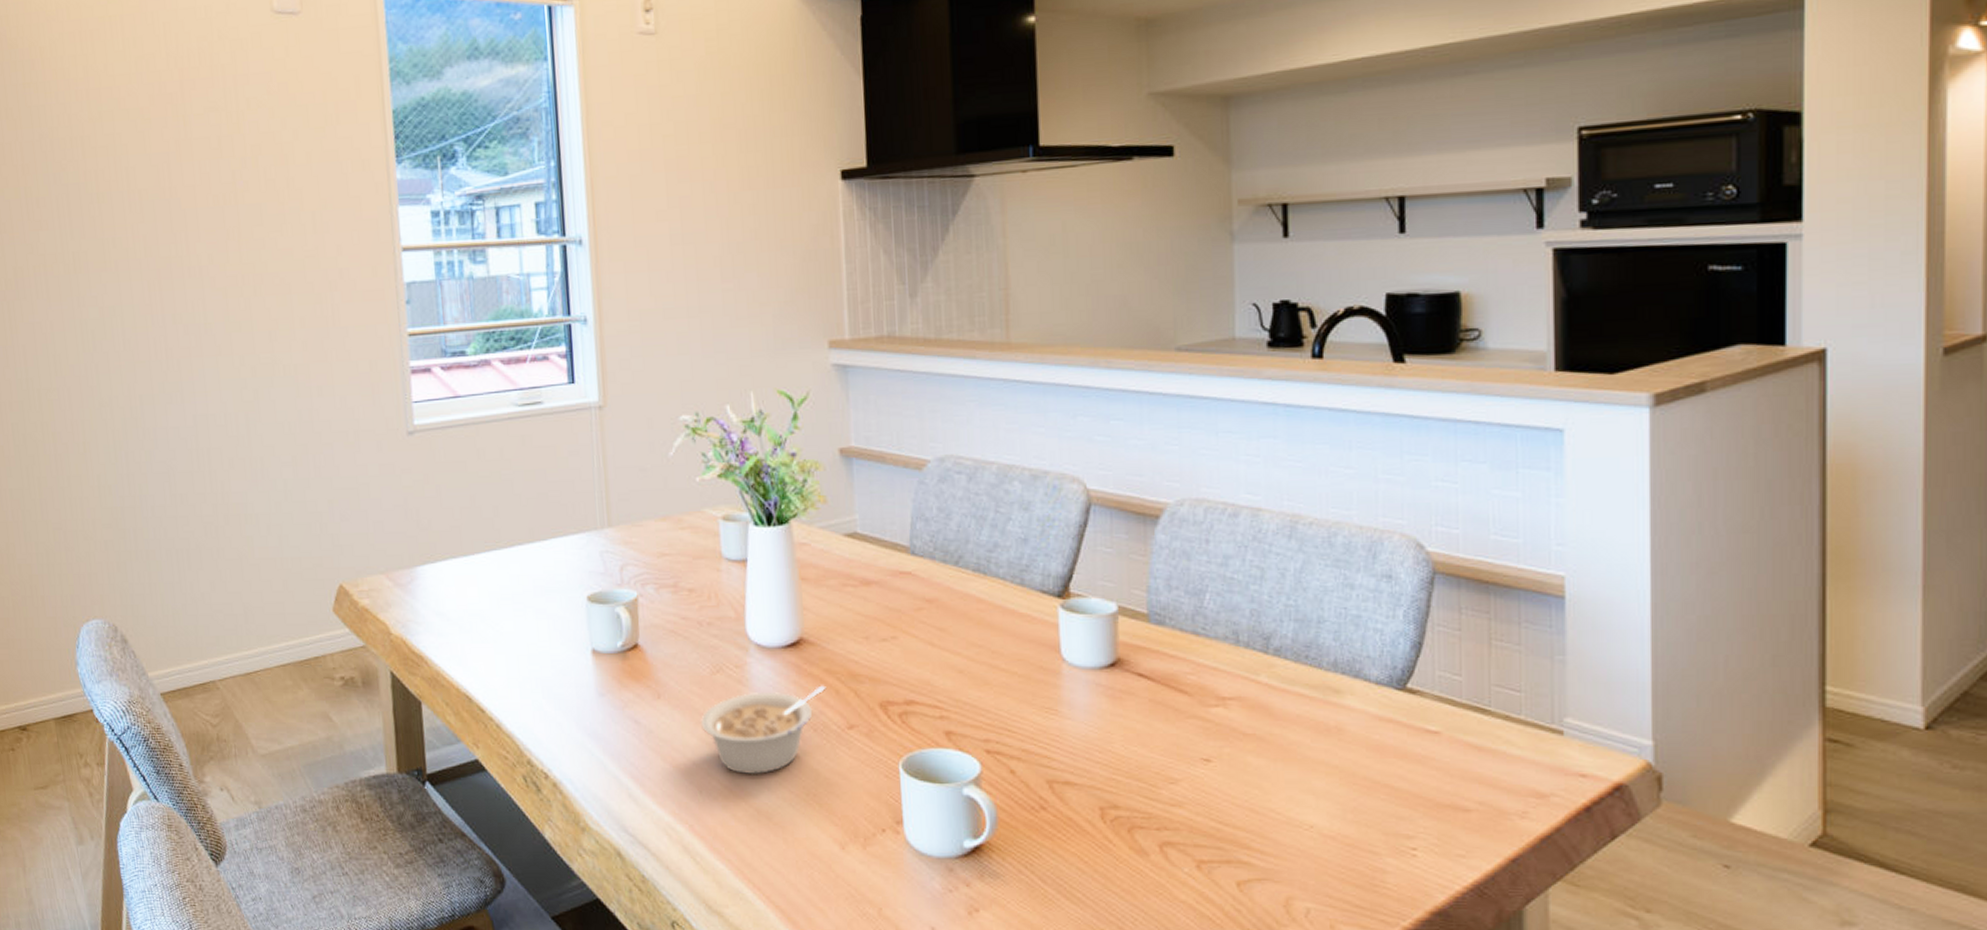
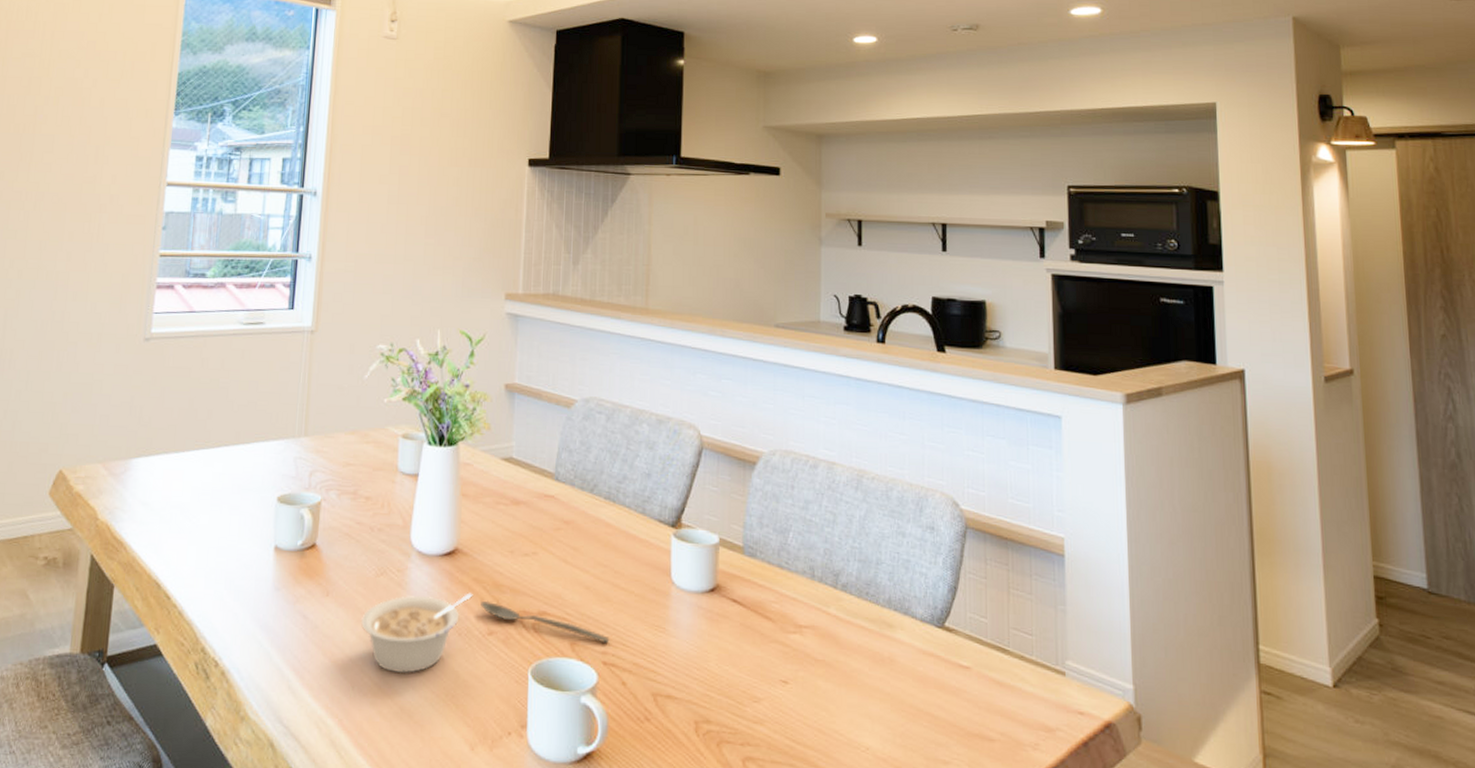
spoon: none [836,692,992,730] -> present [481,600,610,644]

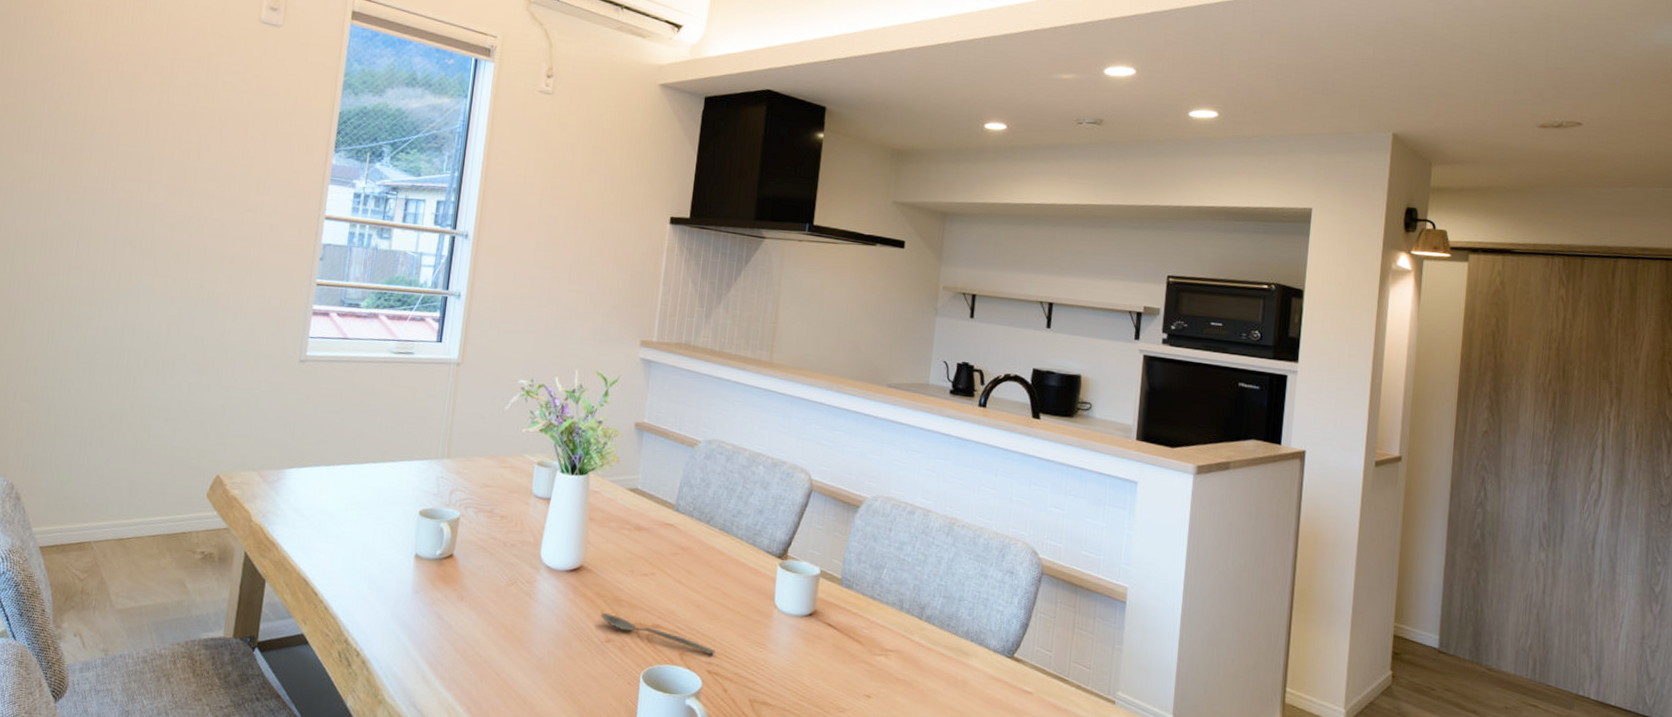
legume: present [360,592,473,674] -> none [491,604,595,671]

